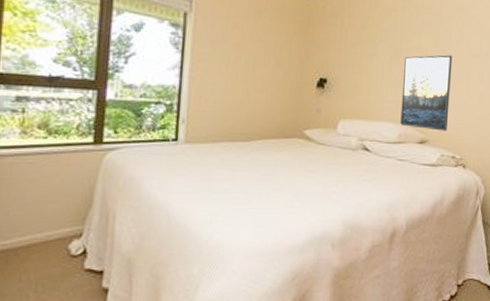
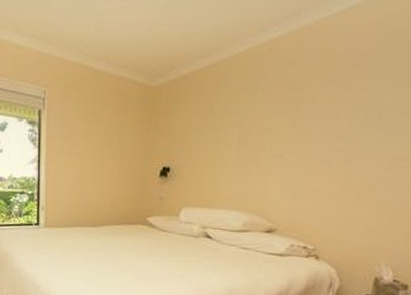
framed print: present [400,55,453,131] -> none [246,136,314,220]

